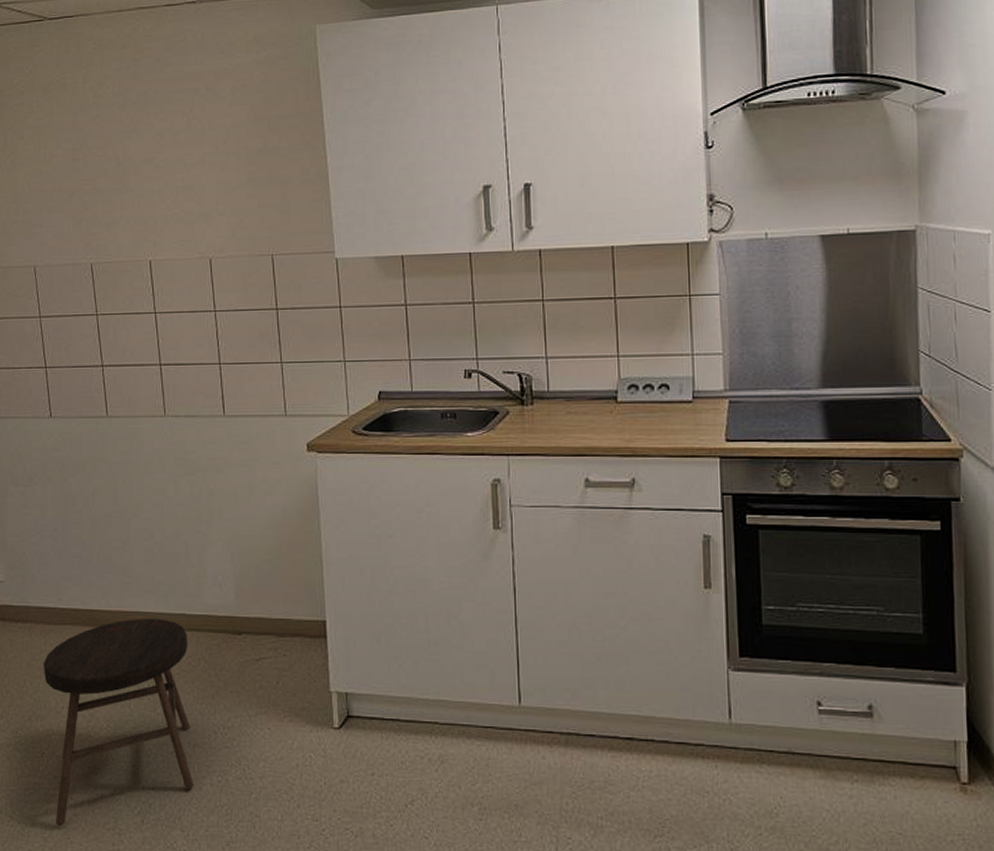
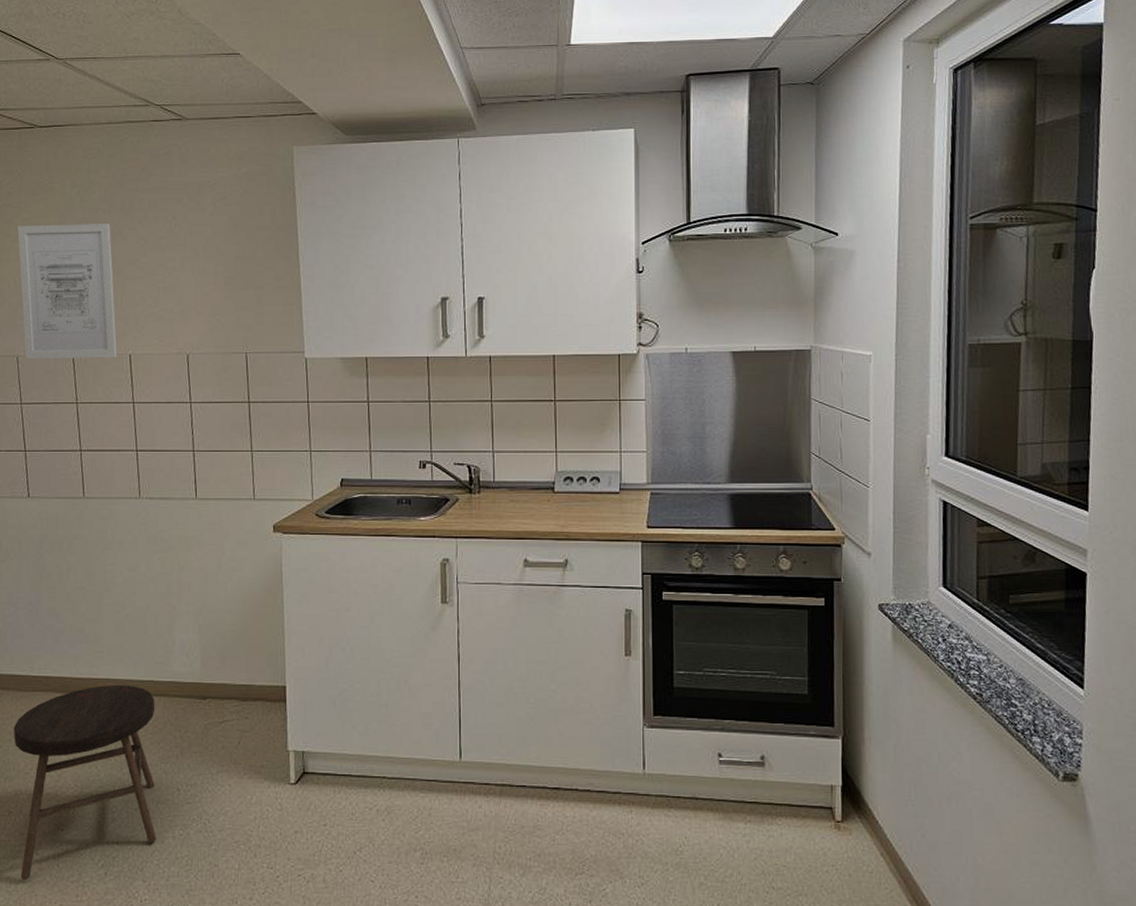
wall art: none [31,120,137,270] -> present [17,224,117,360]

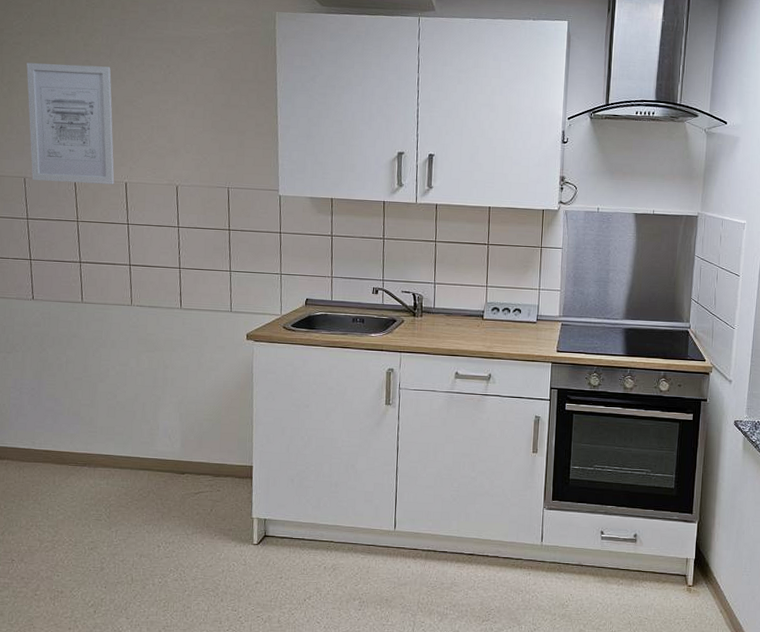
stool: present [13,684,157,881] -> none [16,459,141,616]

